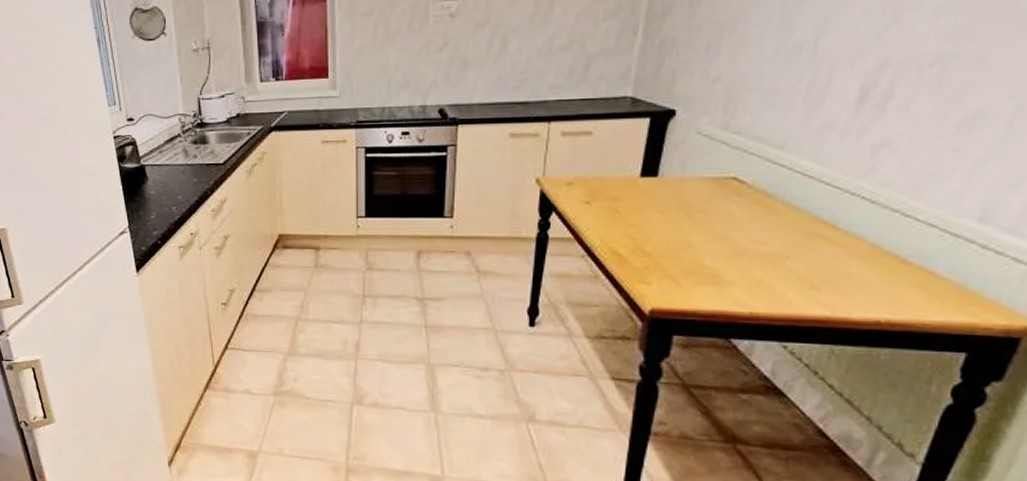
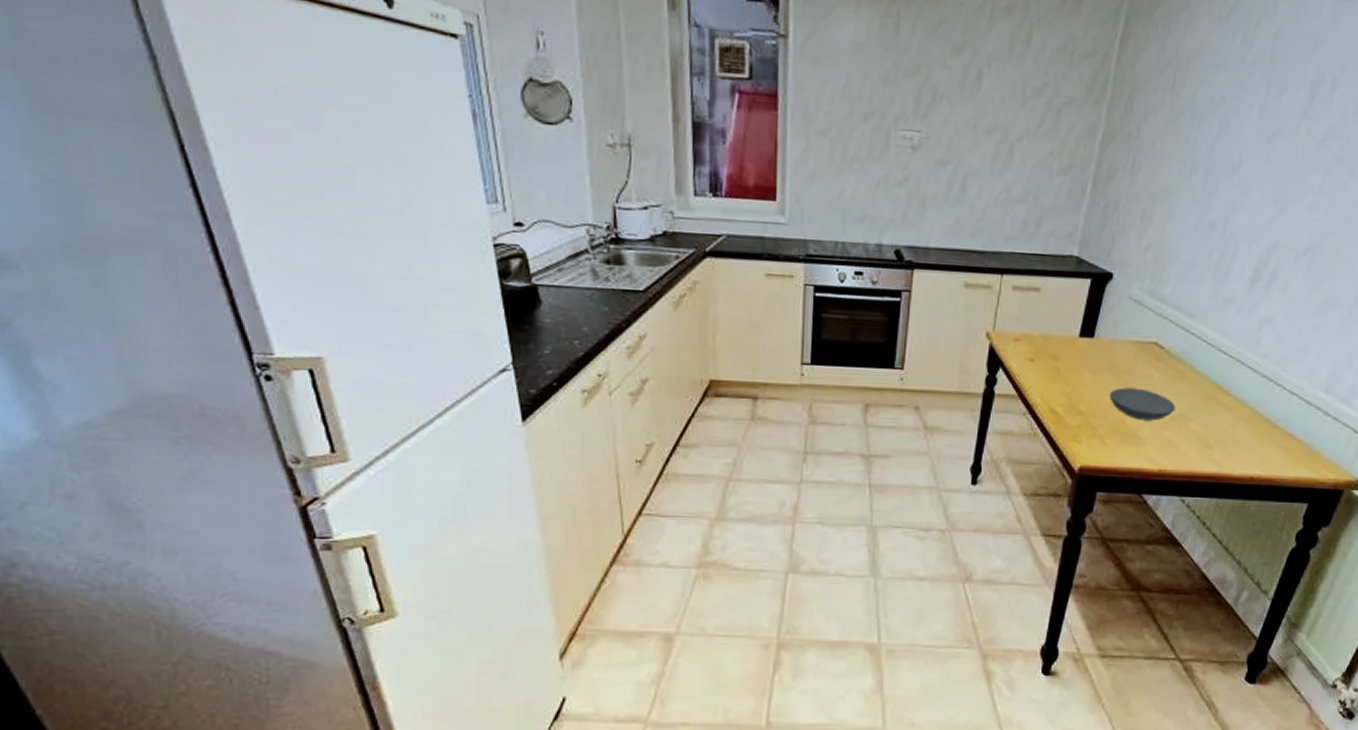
bowl: none [681,226,766,260] -> present [1109,387,1176,421]

